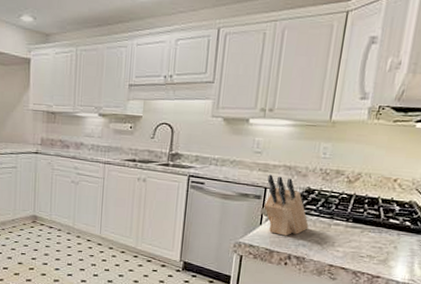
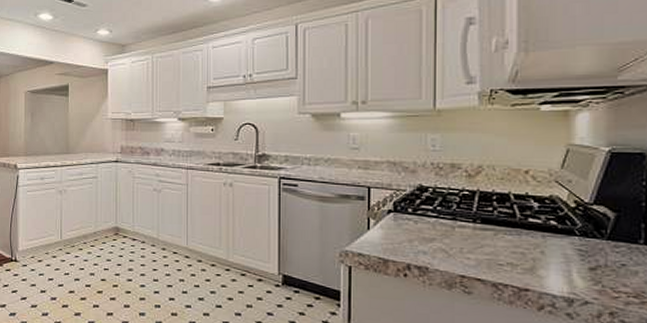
knife block: present [264,174,309,236] -> none [370,172,427,242]

